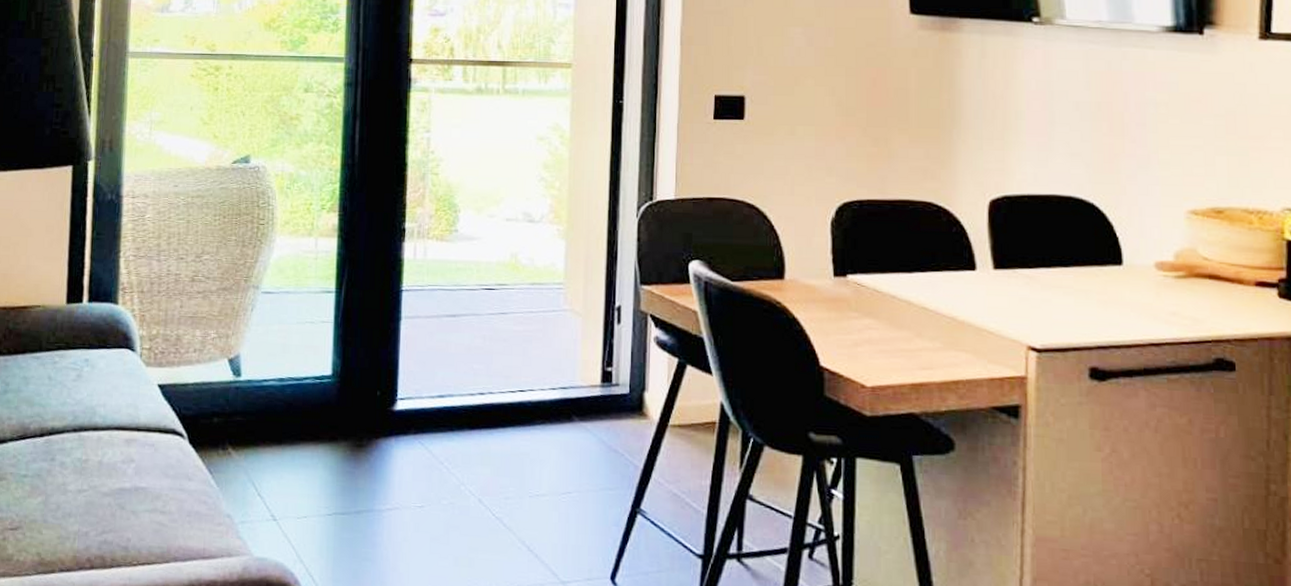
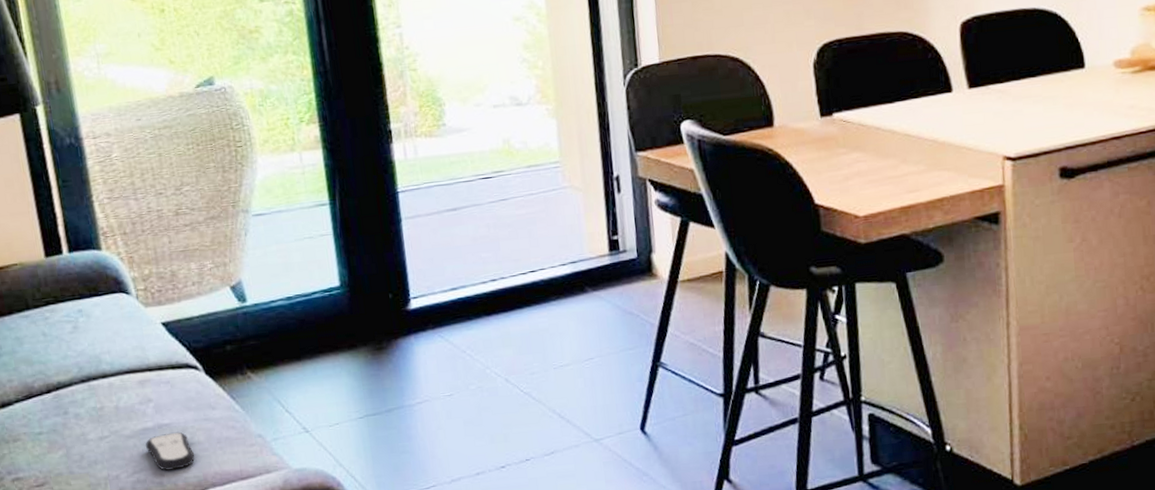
remote control: none [119,497,164,537] -> present [146,432,195,471]

